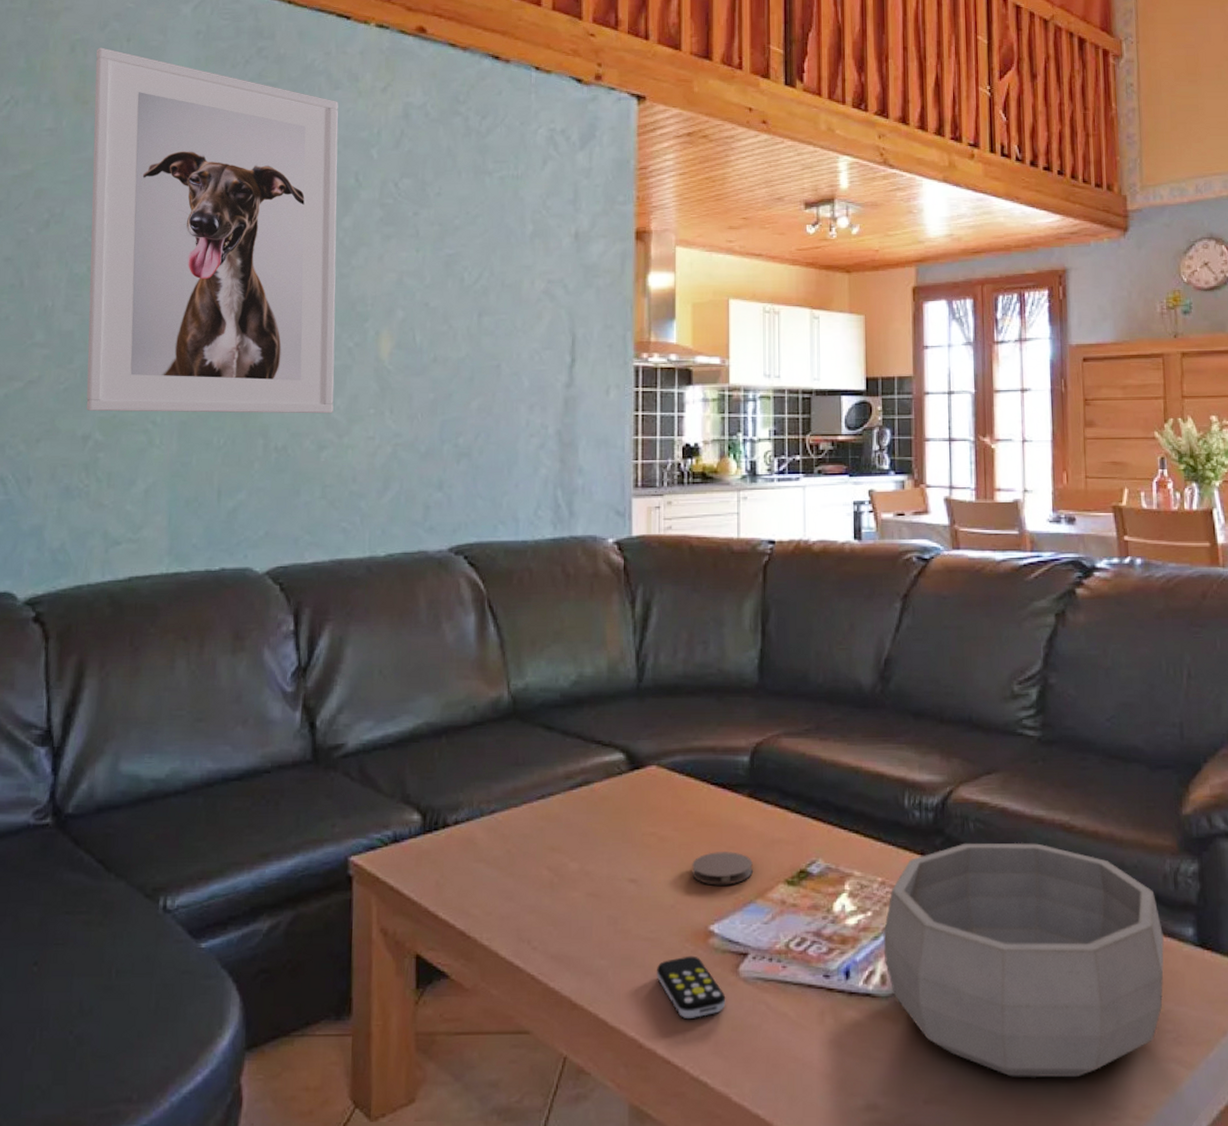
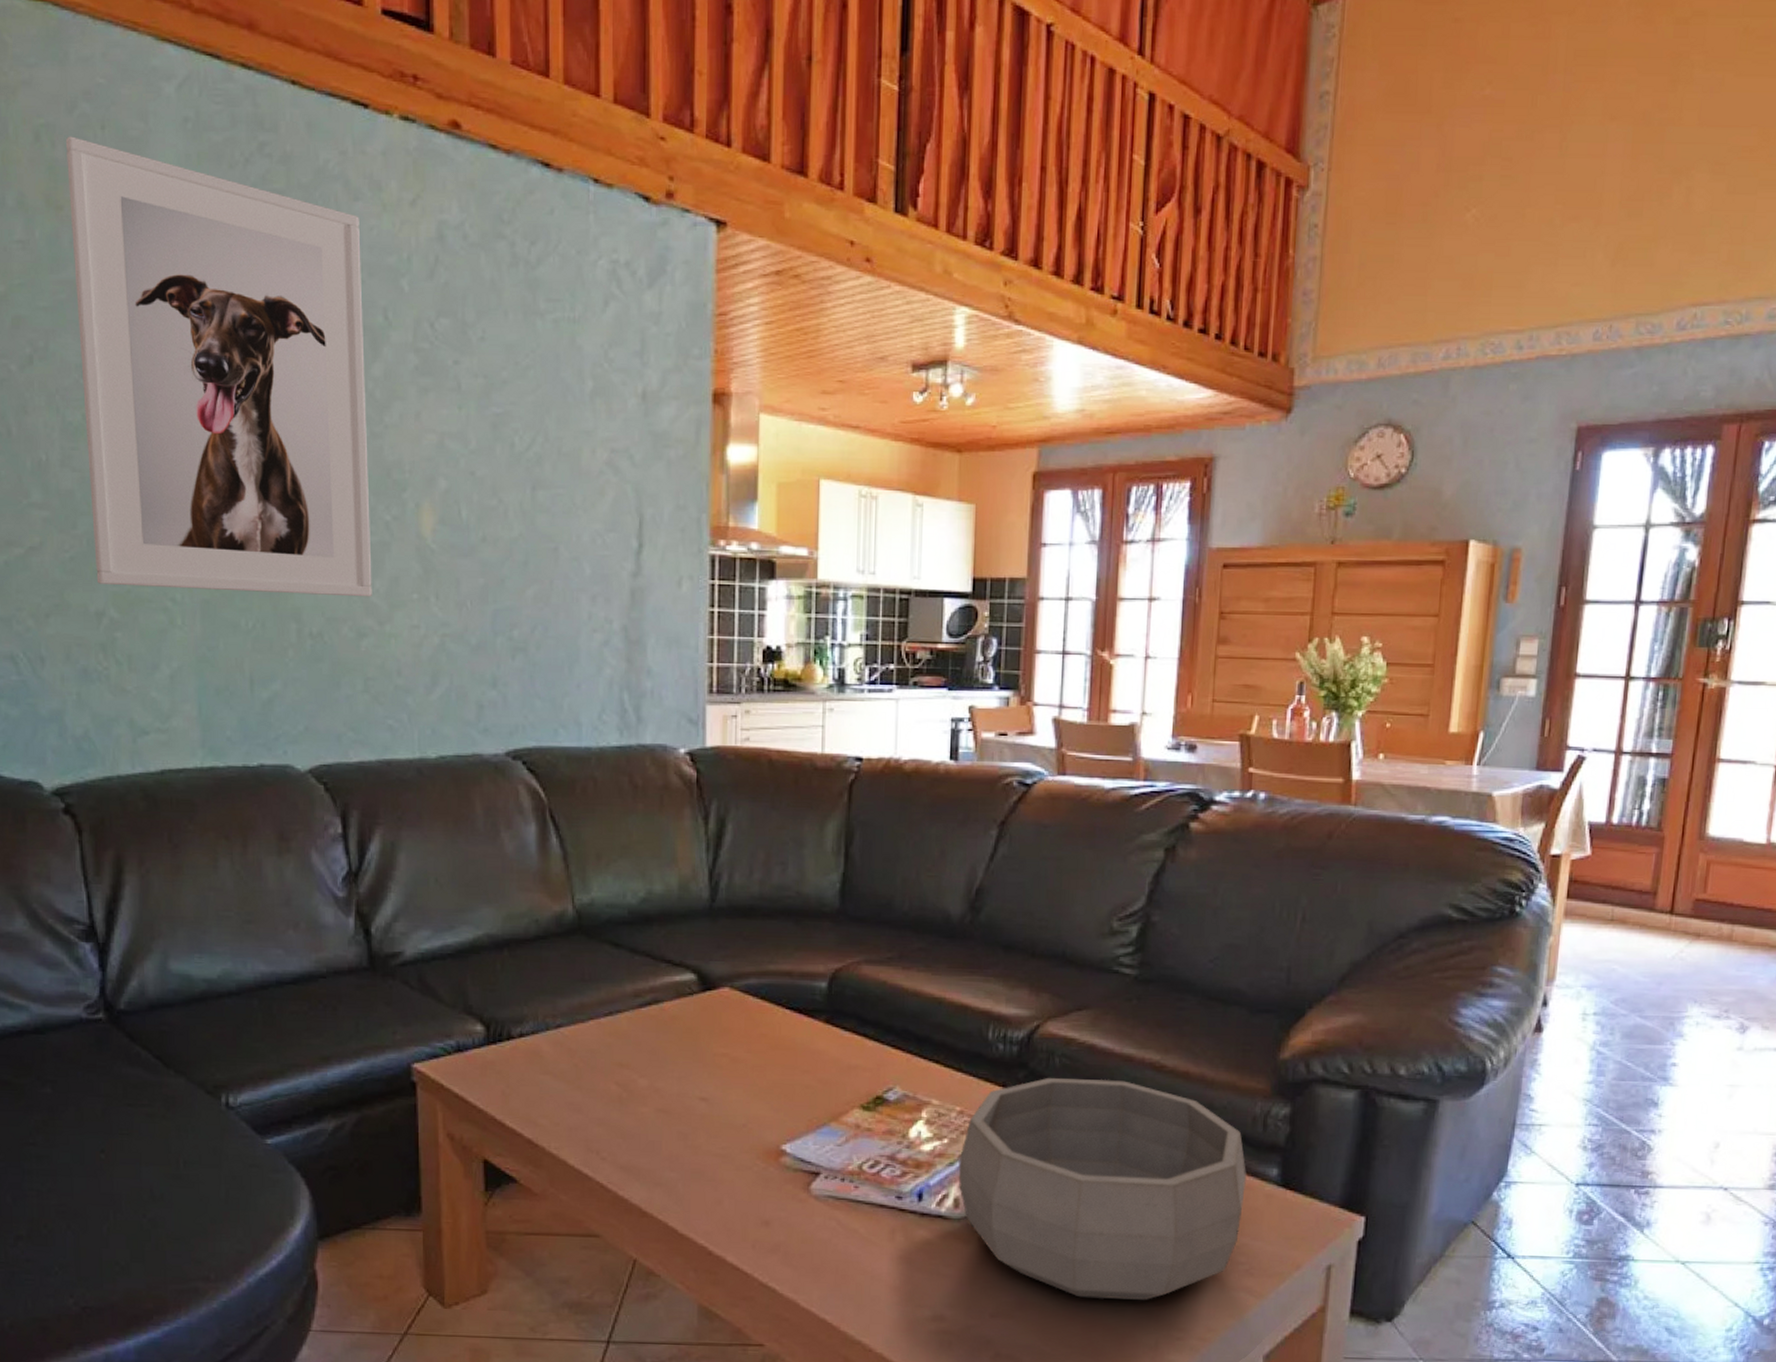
remote control: present [657,955,726,1018] -> none [727,1172,797,1230]
coaster: present [692,850,753,886] -> none [765,1074,828,1108]

